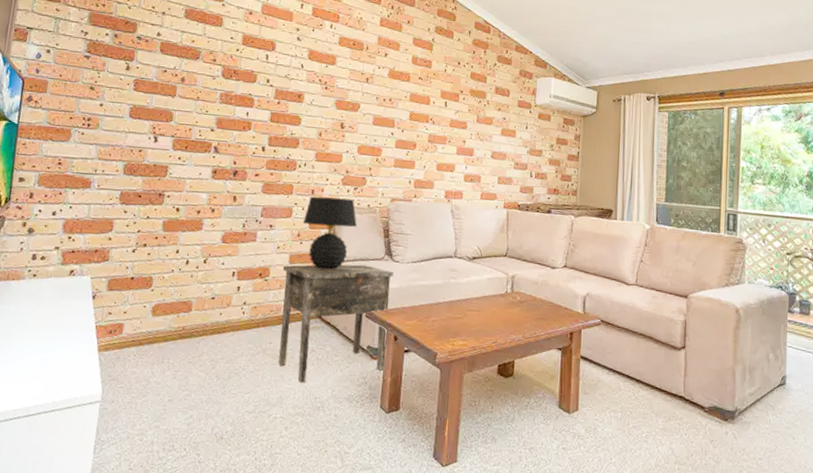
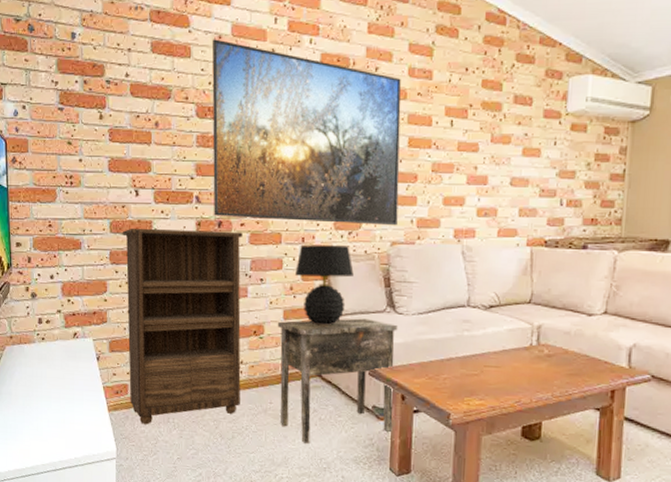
bookshelf: none [123,171,257,365] -> present [123,228,243,425]
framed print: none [230,14,406,185] -> present [212,39,402,226]

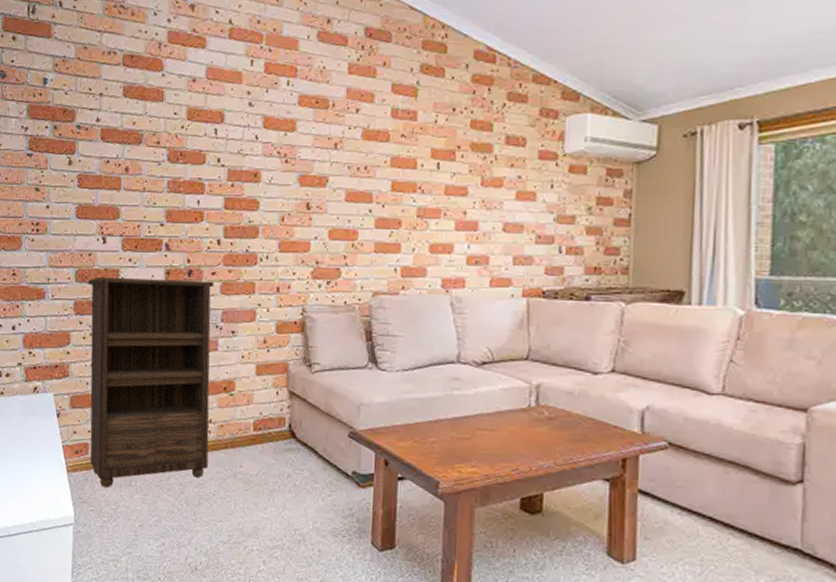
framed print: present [212,39,402,226] -> none [183,82,384,275]
side table: present [277,318,398,445] -> none [249,374,381,513]
table lamp: present [295,244,354,326] -> none [269,294,332,383]

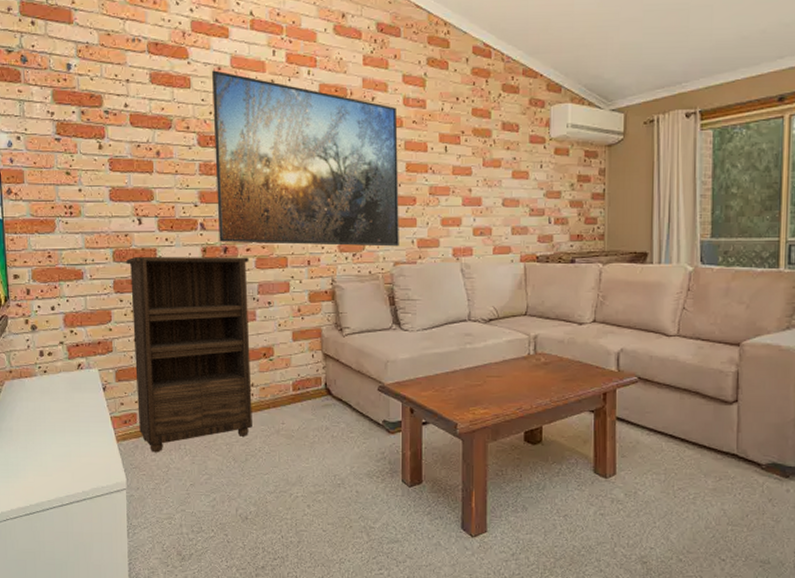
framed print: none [183,82,384,275] -> present [212,70,399,247]

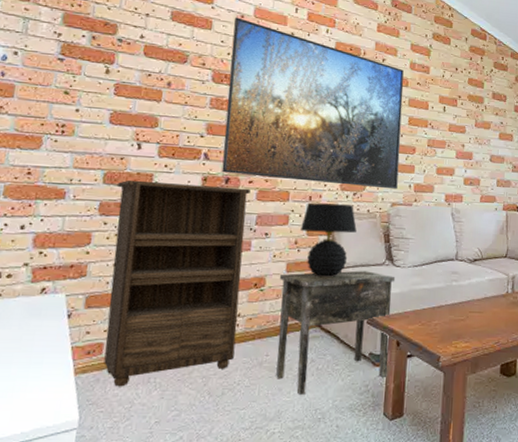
side table: none [286,336,404,462] -> present [276,270,396,396]
table lamp: none [303,267,359,345] -> present [301,202,357,278]

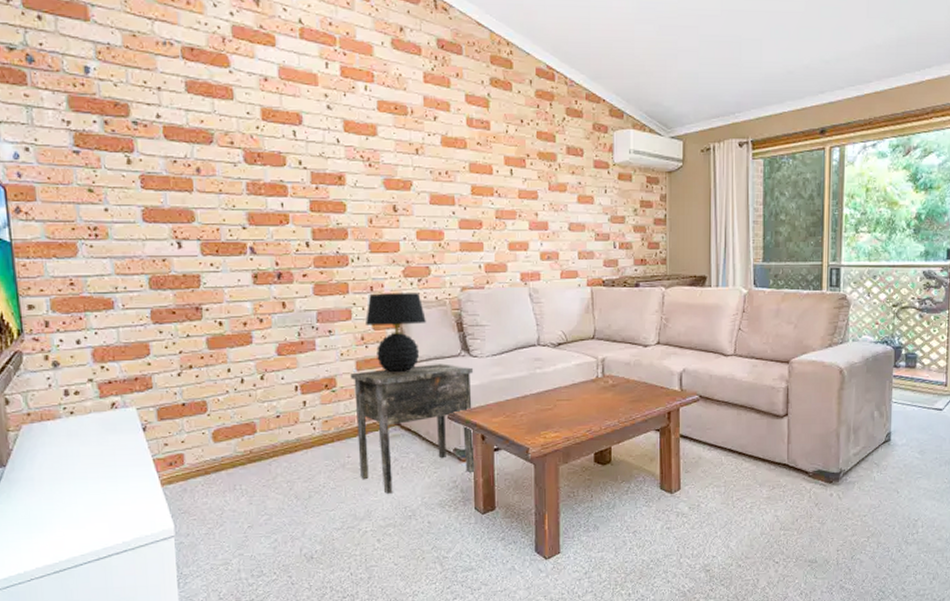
bookshelf: present [104,179,250,387] -> none [165,282,315,495]
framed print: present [221,17,404,190] -> none [258,81,466,272]

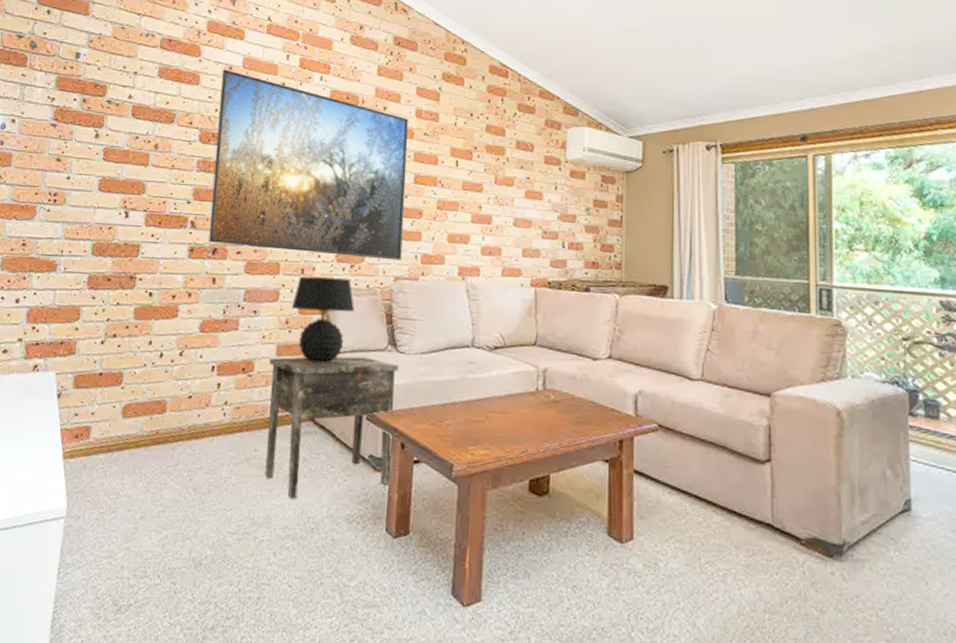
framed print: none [258,81,466,272] -> present [208,69,408,261]

